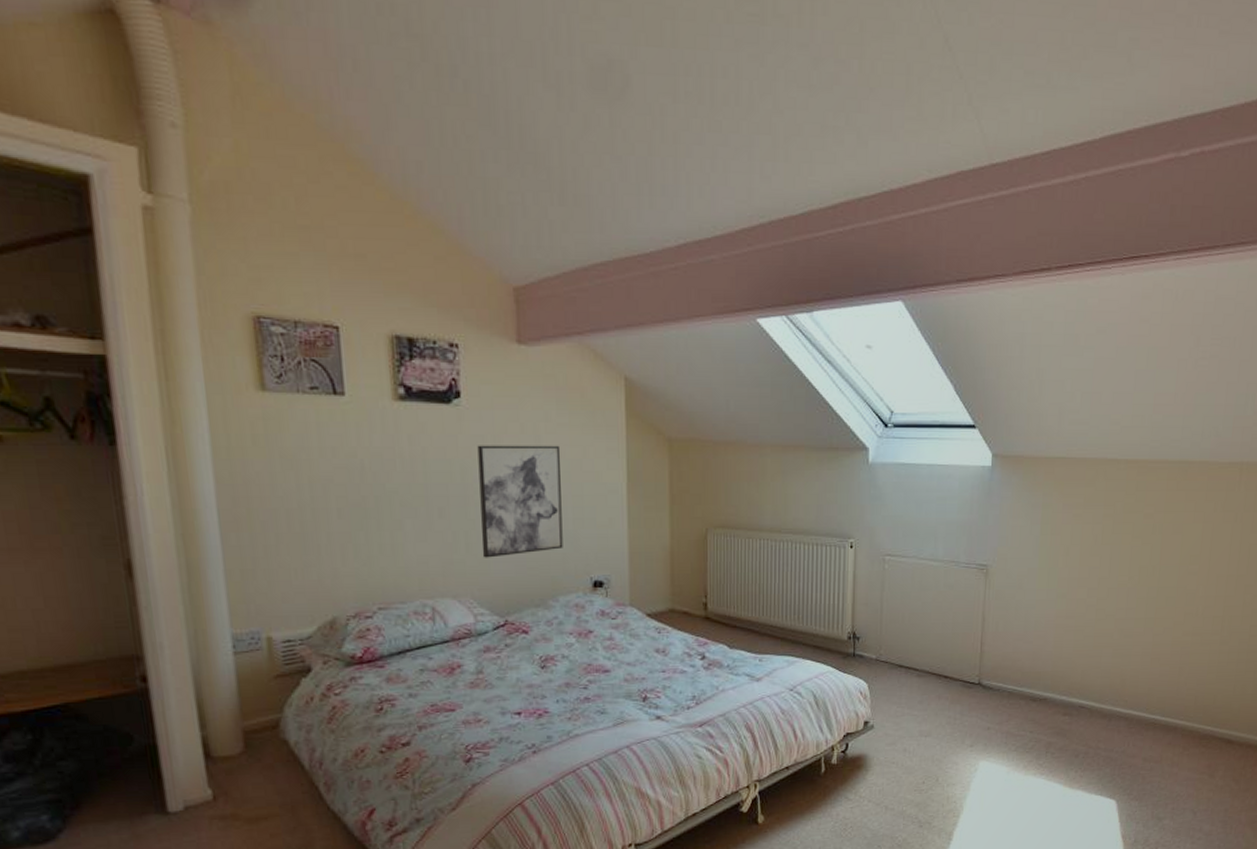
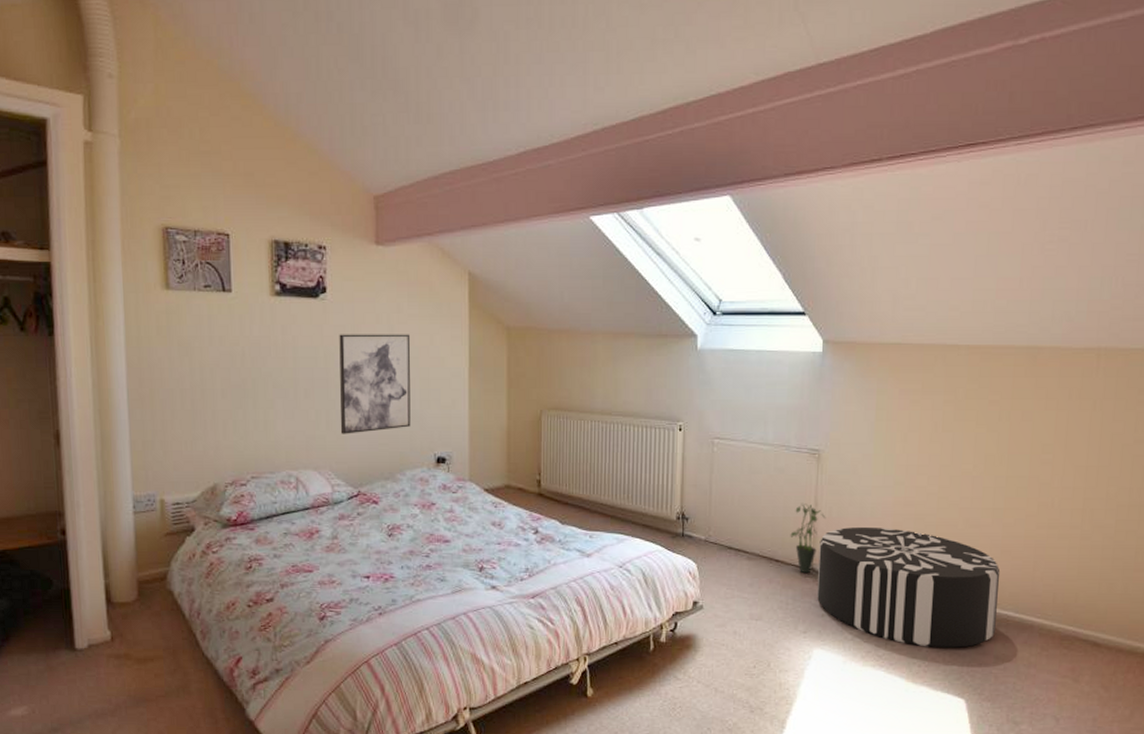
potted plant: none [958,619,993,689] -> present [790,504,826,574]
pouf: none [983,640,1150,754] -> present [817,526,1001,649]

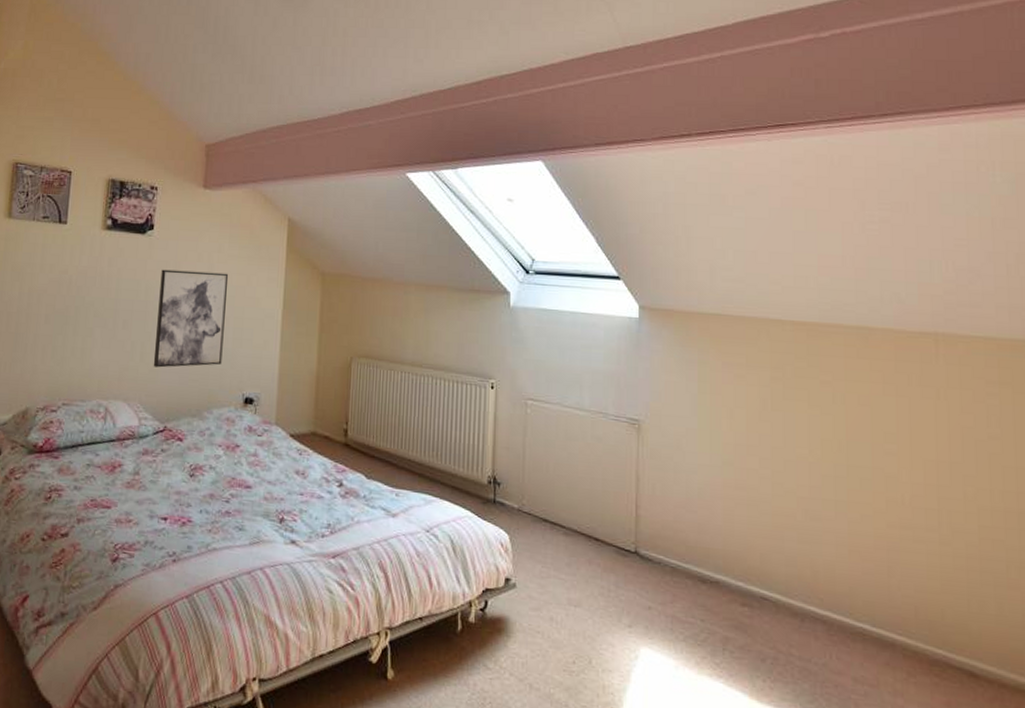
potted plant: present [790,504,826,574] -> none [610,477,649,558]
pouf: present [817,526,1001,649] -> none [643,508,851,664]

